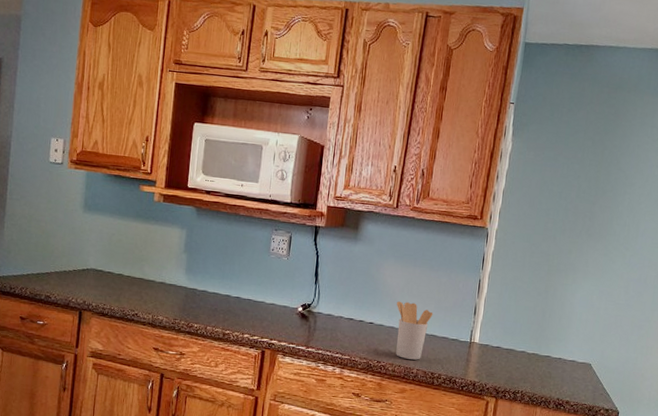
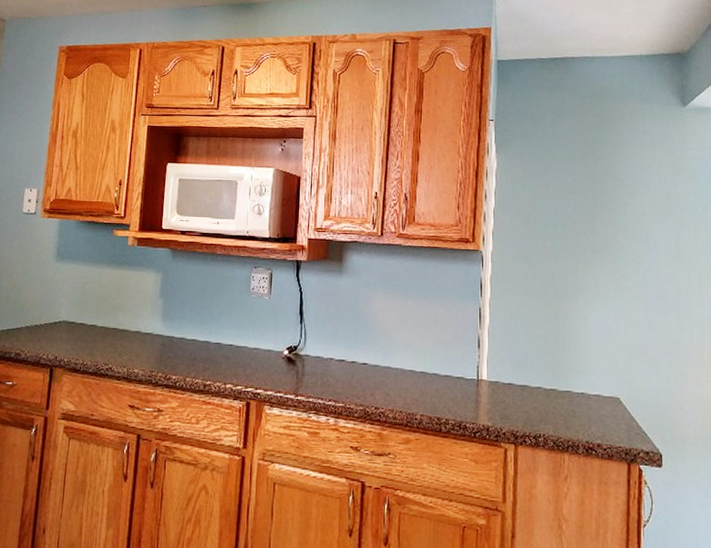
utensil holder: present [396,301,433,360] -> none [390,337,433,404]

